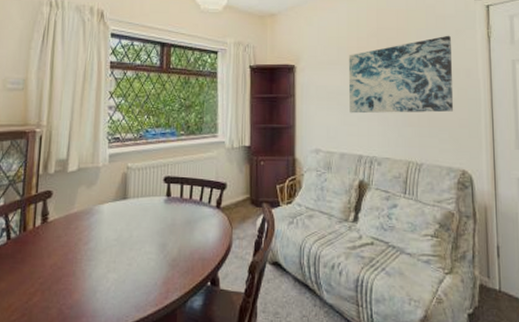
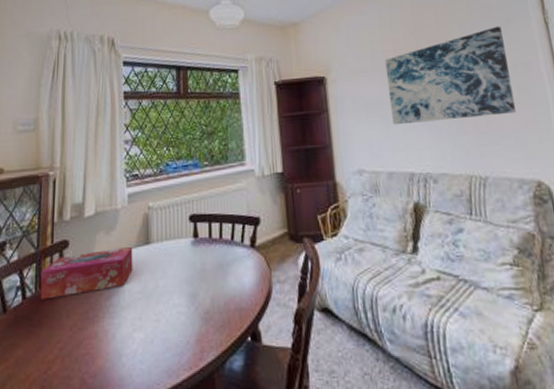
tissue box: none [23,200,111,241] -> present [40,246,133,300]

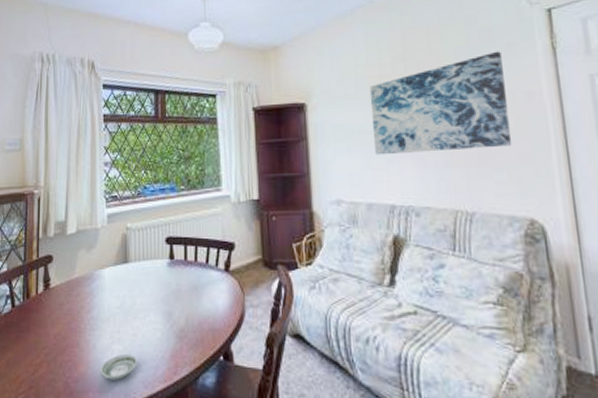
tissue box: present [40,246,133,300] -> none [27,264,112,309]
saucer: none [119,341,161,372] -> present [99,353,138,381]

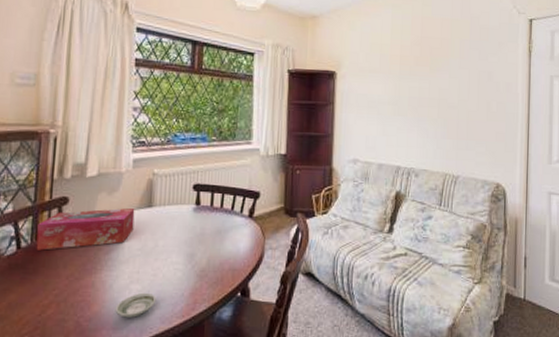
tissue box: none [27,264,112,309] -> present [36,207,135,251]
wall art: present [369,51,513,155] -> none [389,47,493,126]

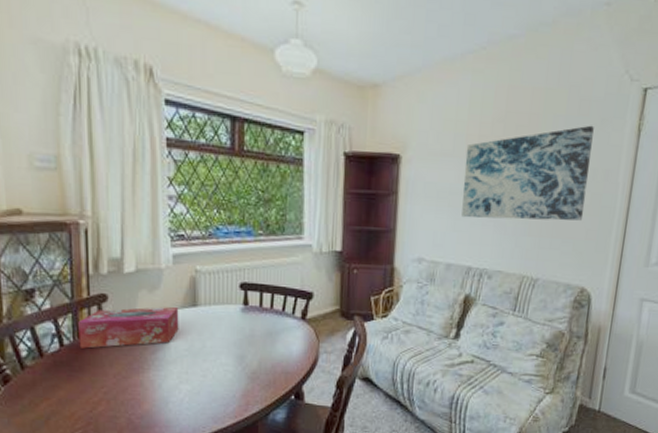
saucer: present [115,292,157,318] -> none [166,392,207,417]
wall art: none [389,47,493,126] -> present [461,125,594,221]

